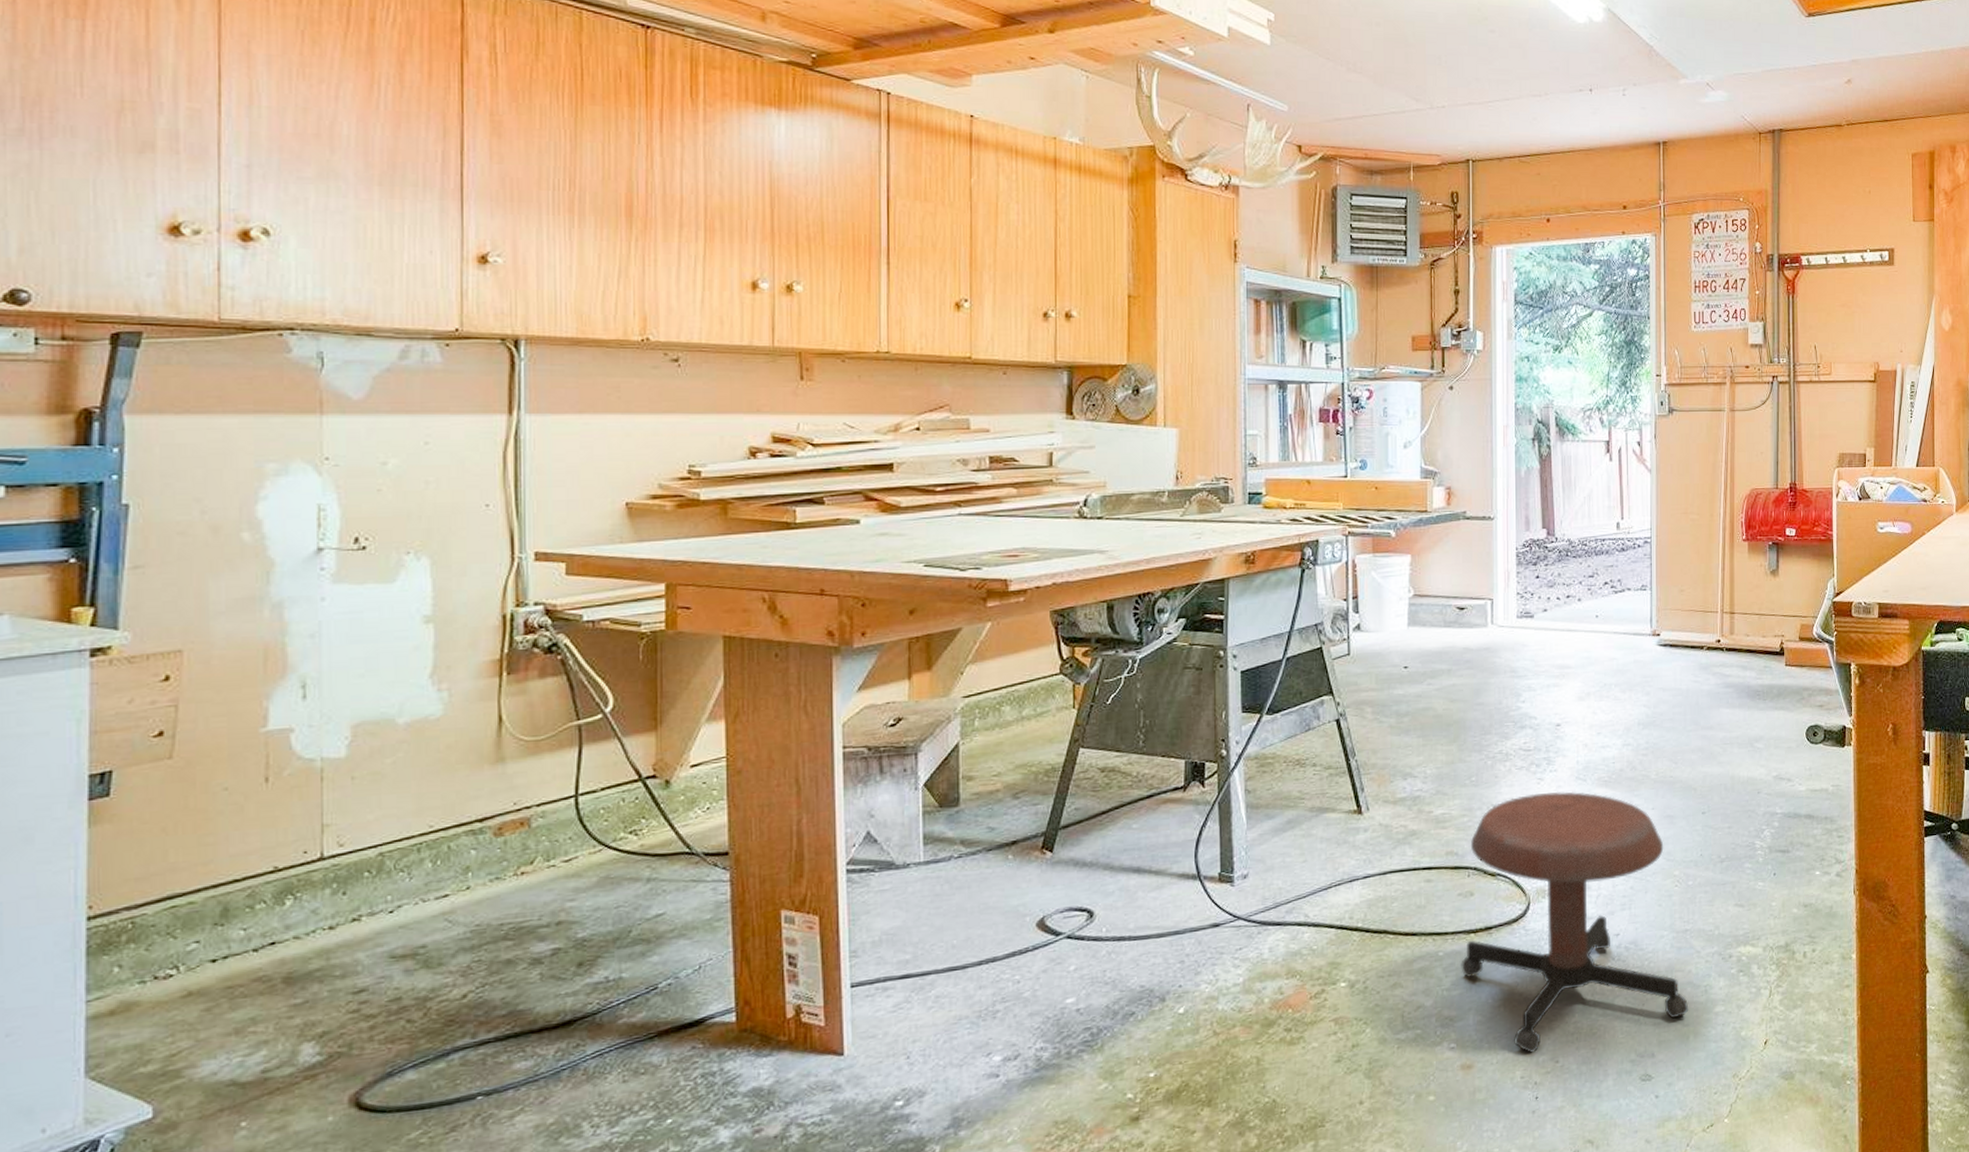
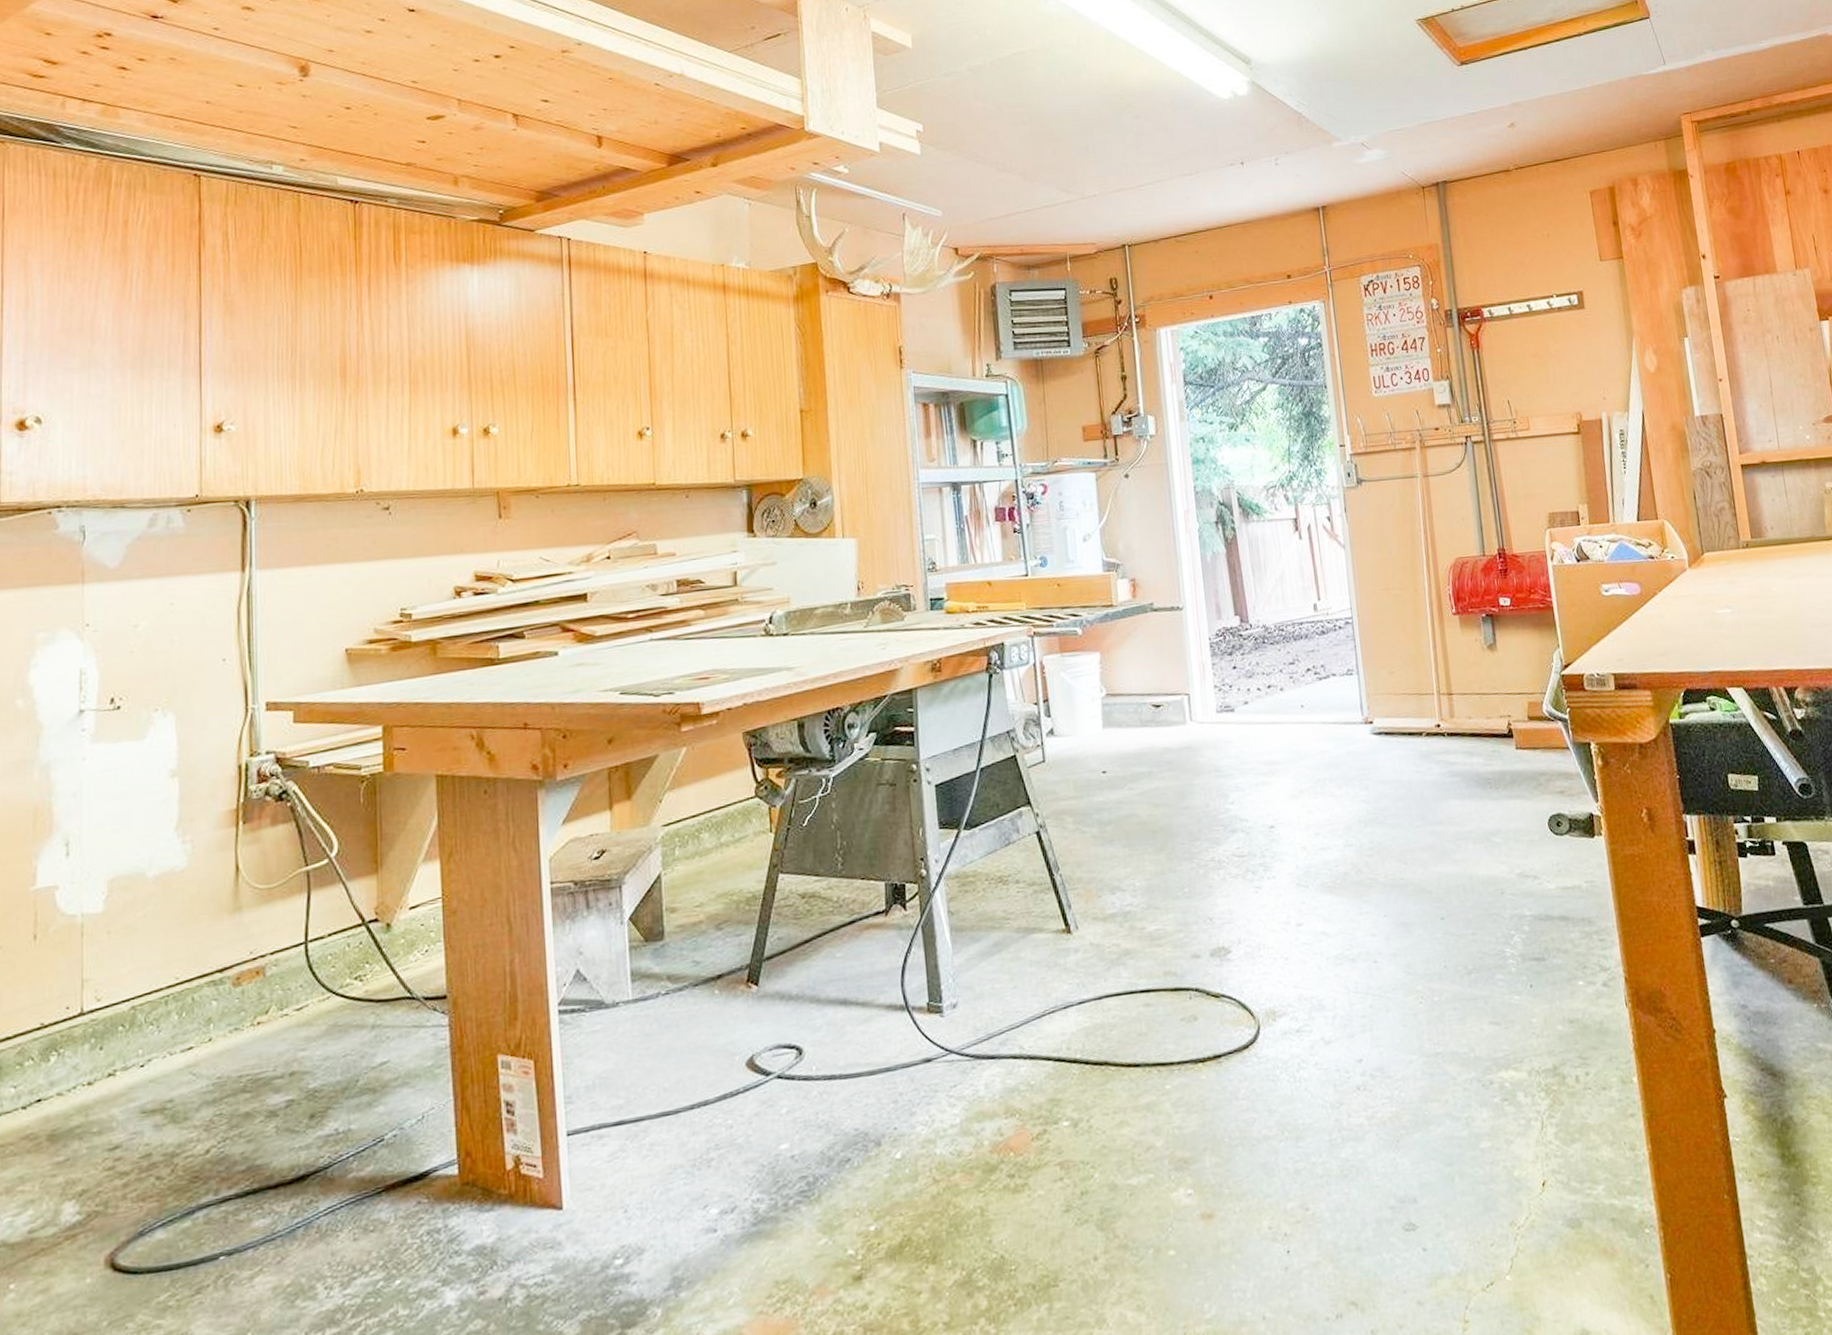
stool: present [1461,791,1689,1054] -> none [1189,899,1451,1200]

